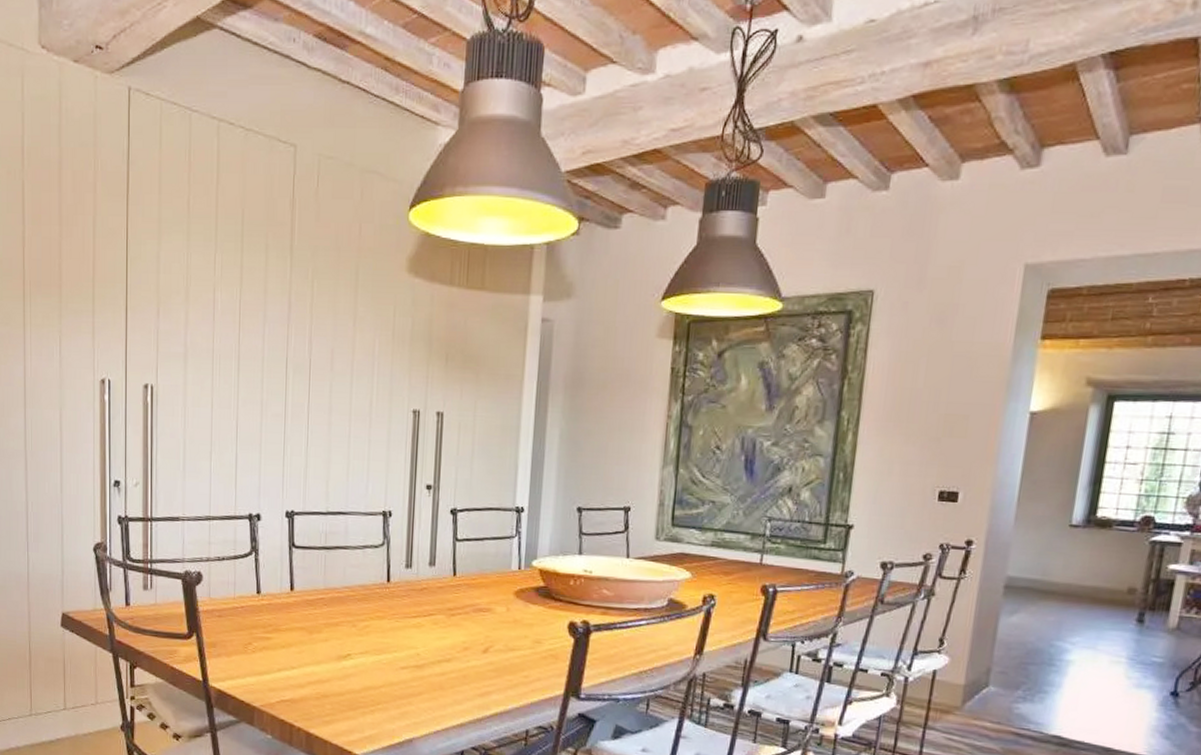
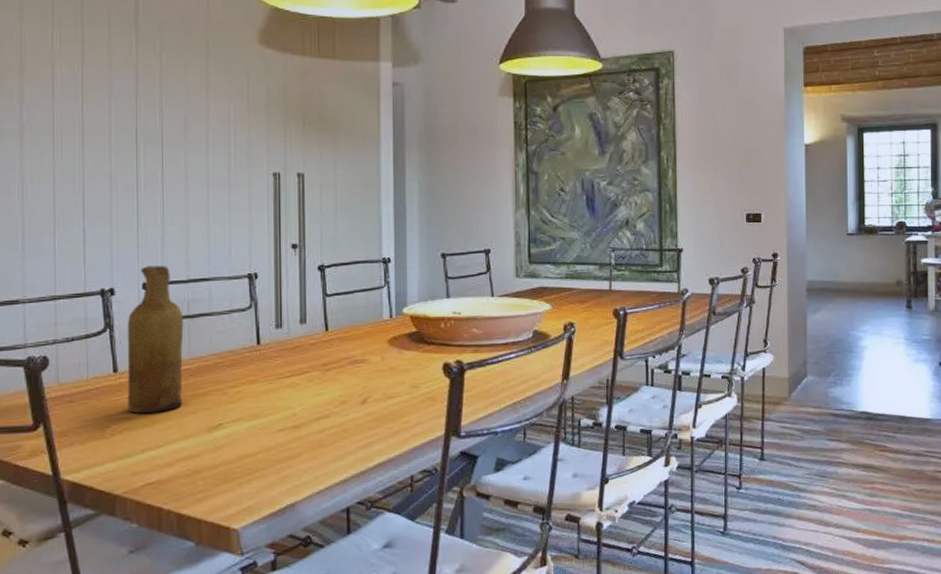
vase: none [268,495,321,637] -> present [127,266,184,414]

